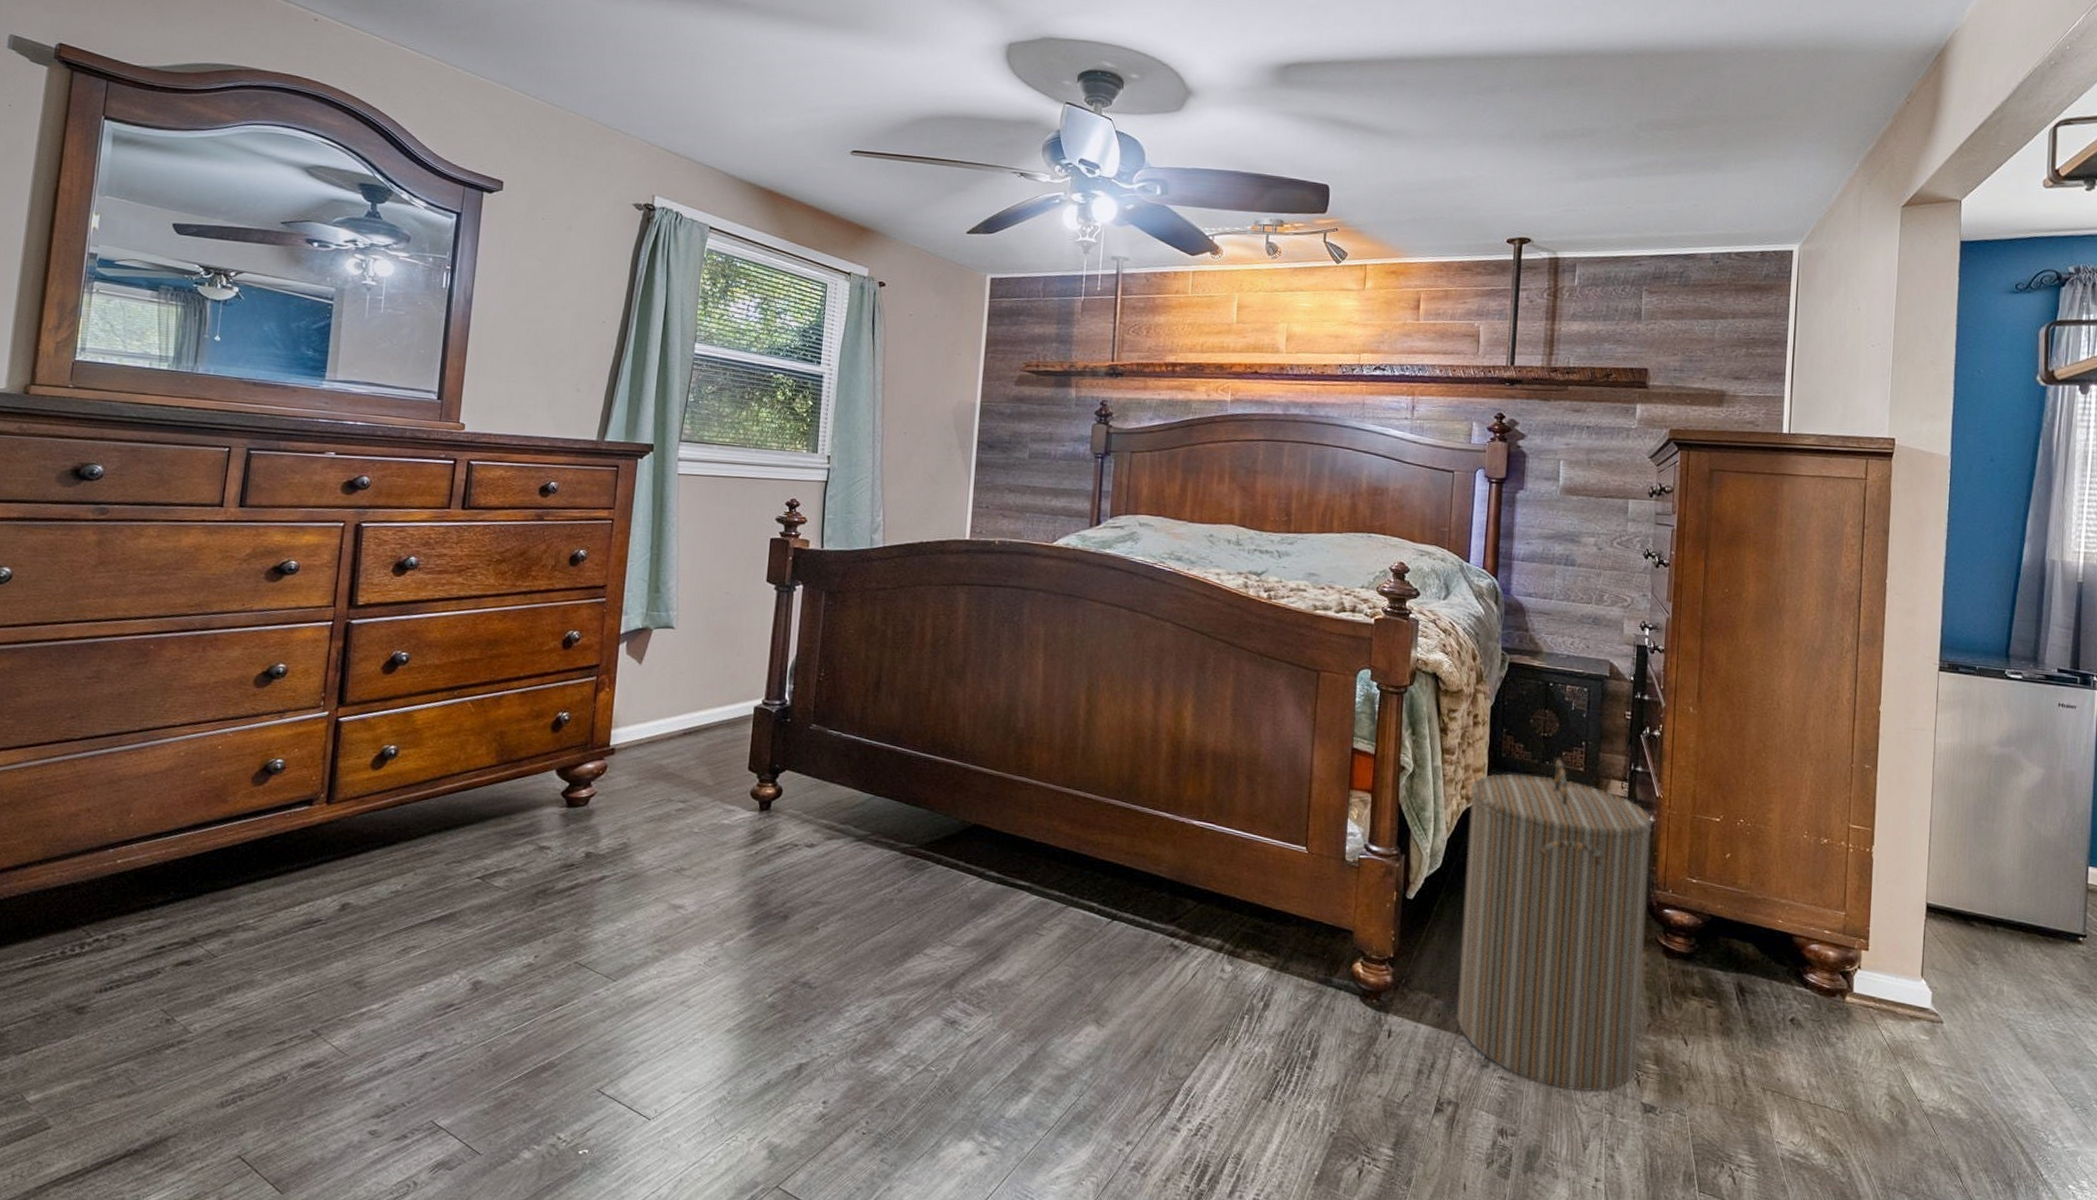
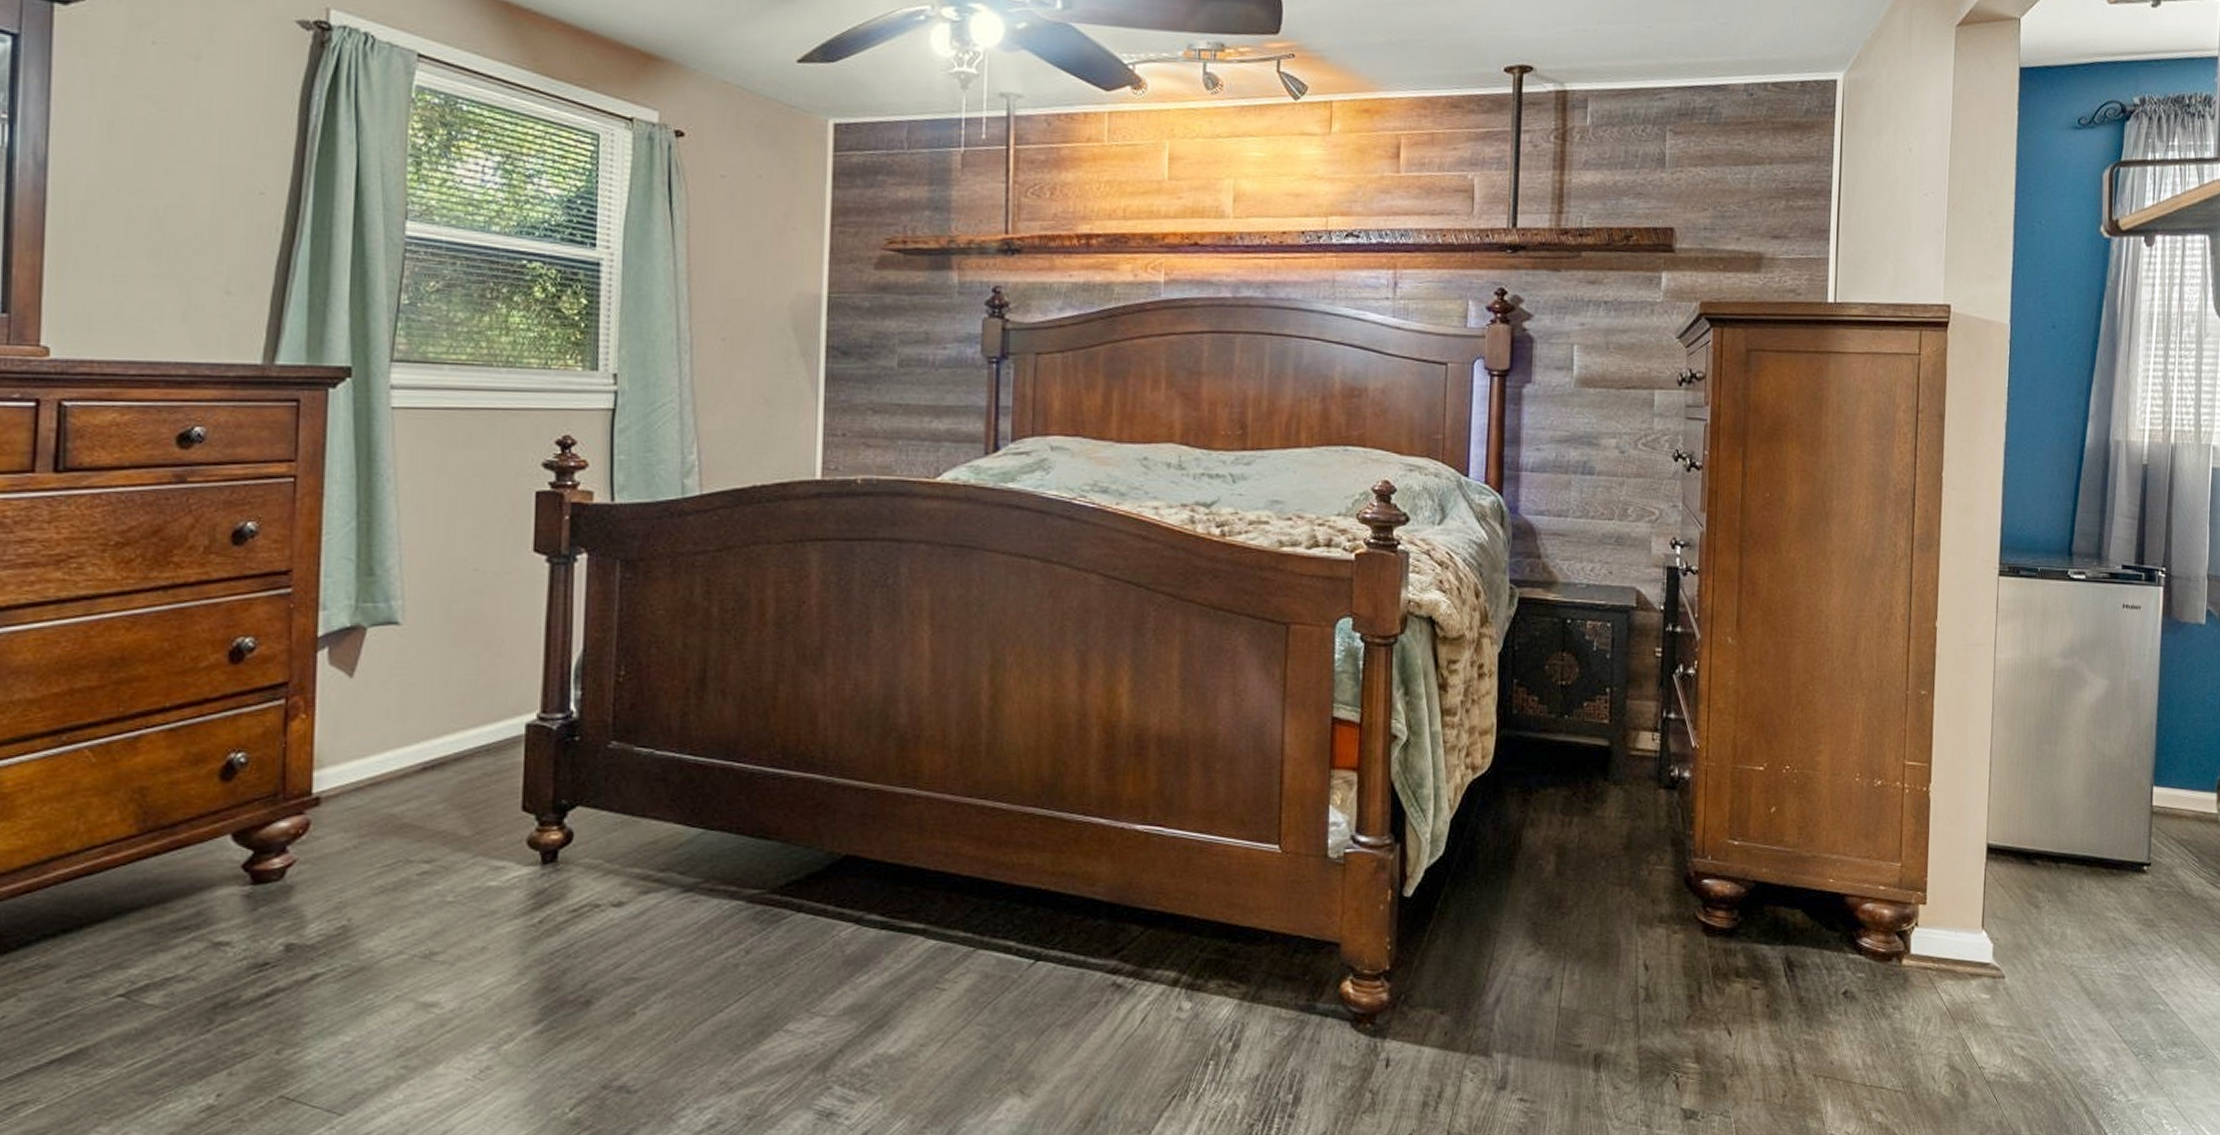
laundry hamper: present [1457,759,1653,1092] -> none [1467,711,1688,1105]

